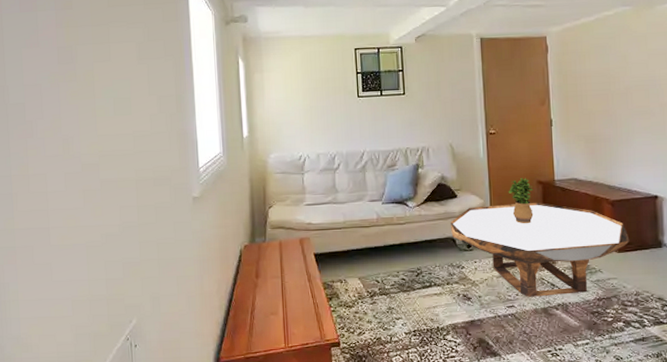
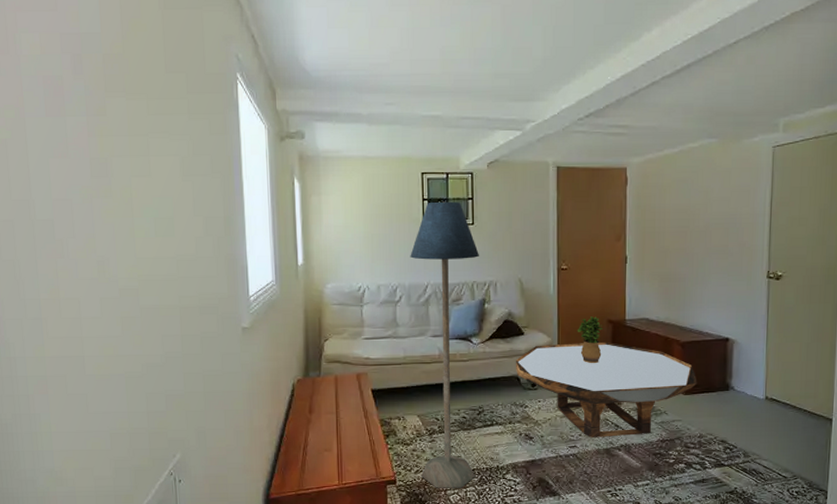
floor lamp: none [346,74,417,350] -> present [410,201,479,488]

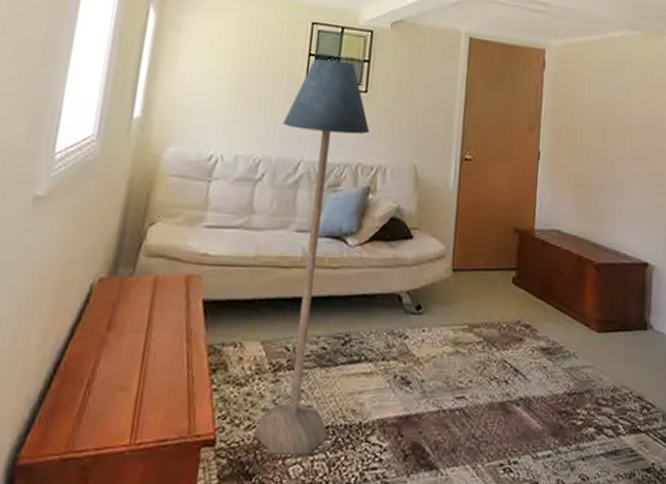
coffee table: present [516,342,697,438] -> none [398,253,612,386]
potted plant: present [577,316,603,364] -> none [477,222,508,284]

